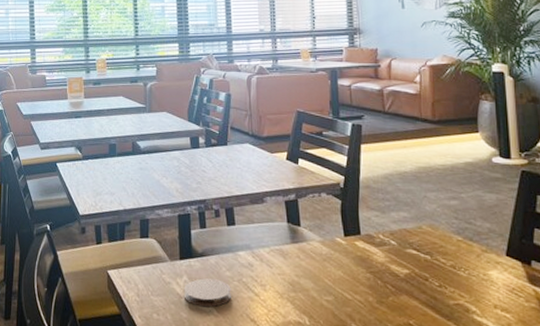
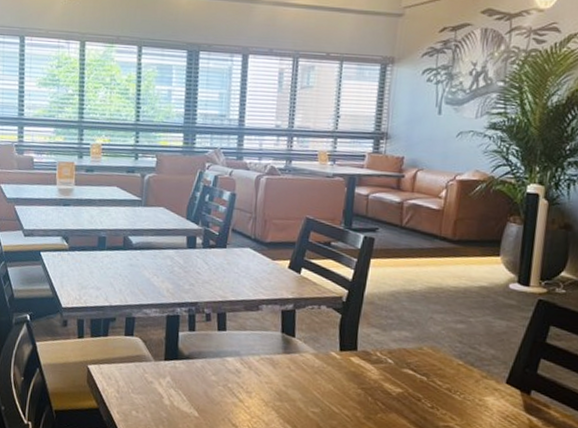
coaster: present [183,278,231,307] -> none [165,380,215,409]

